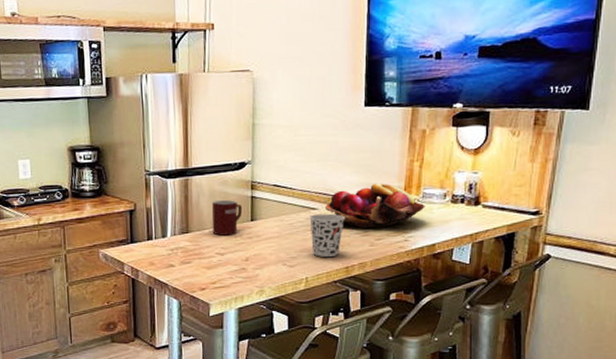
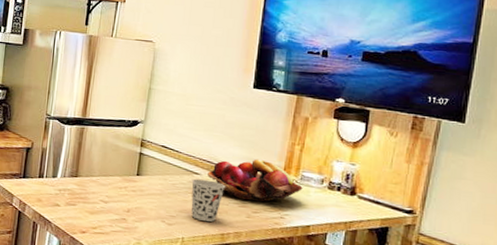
mug: present [212,199,243,236] -> none [99,151,131,186]

